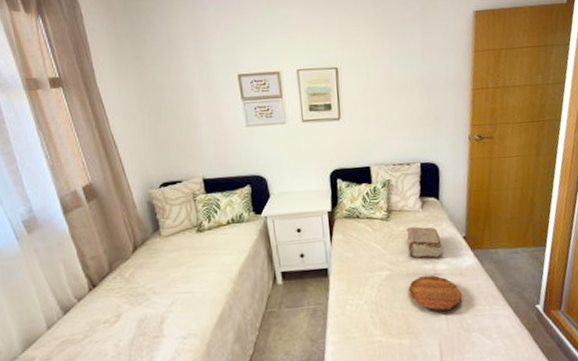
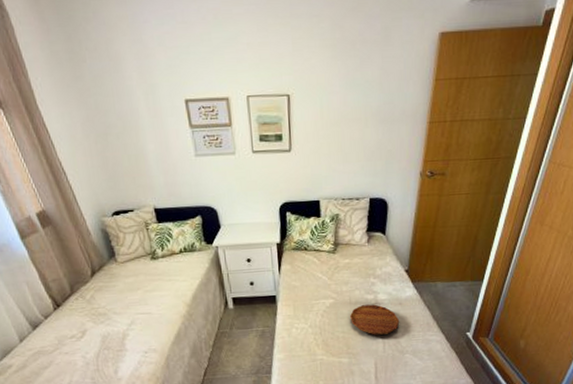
book: present [406,226,443,259] -> none [351,259,385,290]

